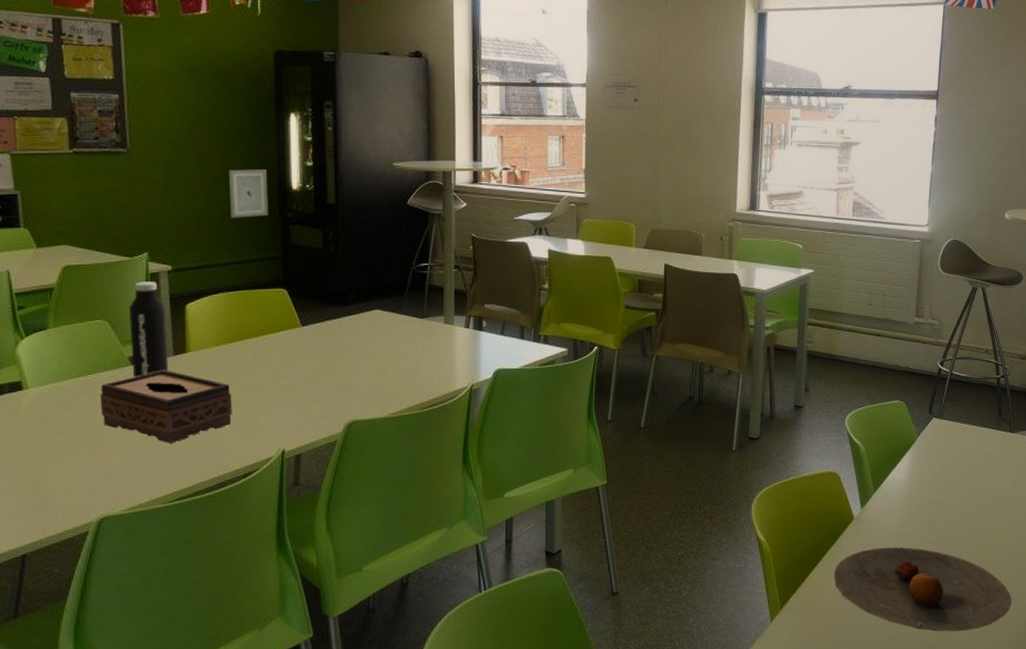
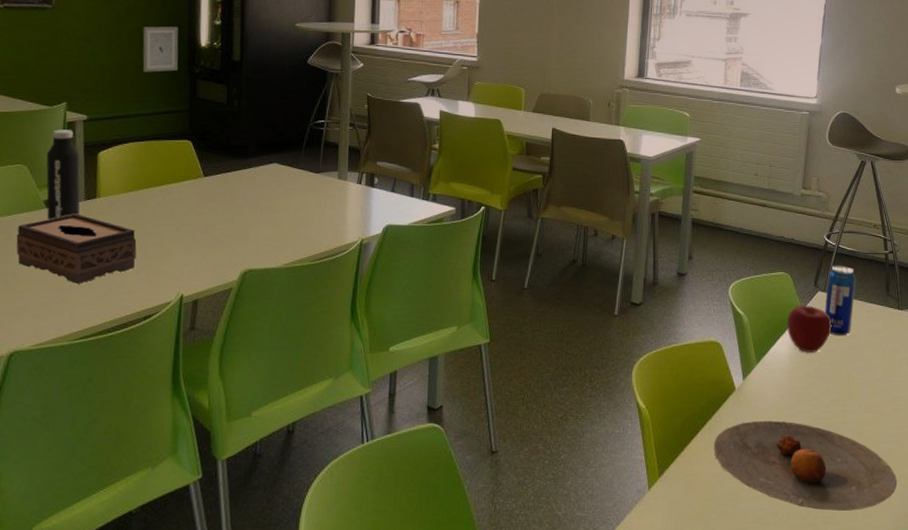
apple: none [903,432,947,480] -> present [787,305,832,354]
beverage can: none [939,391,969,461] -> present [824,265,856,336]

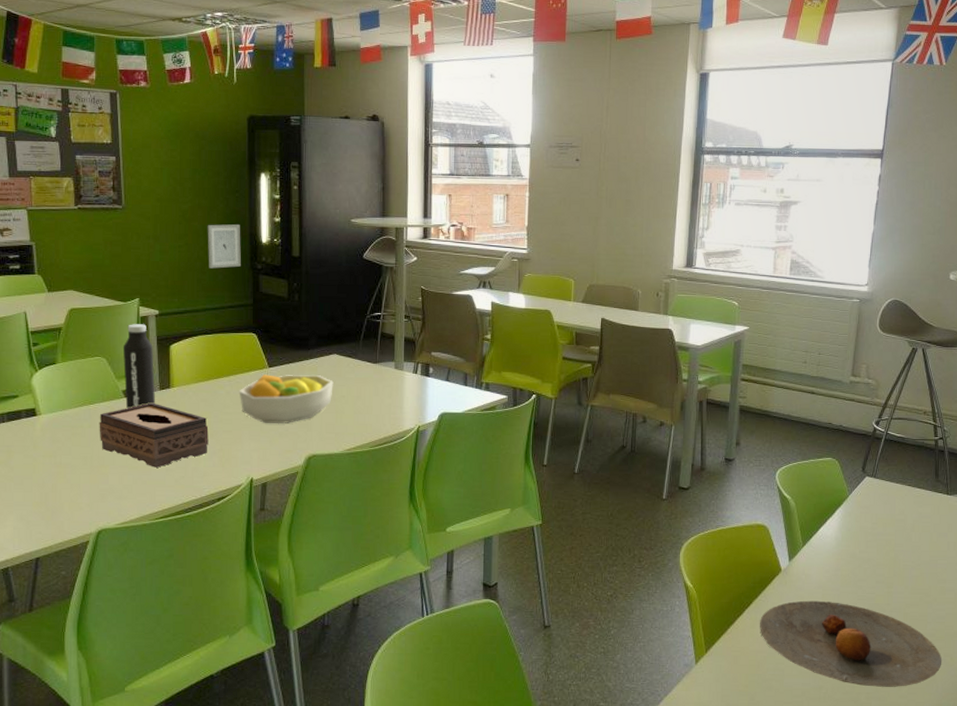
fruit bowl: none [171,184,273,237] -> present [239,374,334,424]
apple: present [787,305,832,354] -> none [833,490,879,537]
beverage can: present [824,265,856,336] -> none [872,451,905,521]

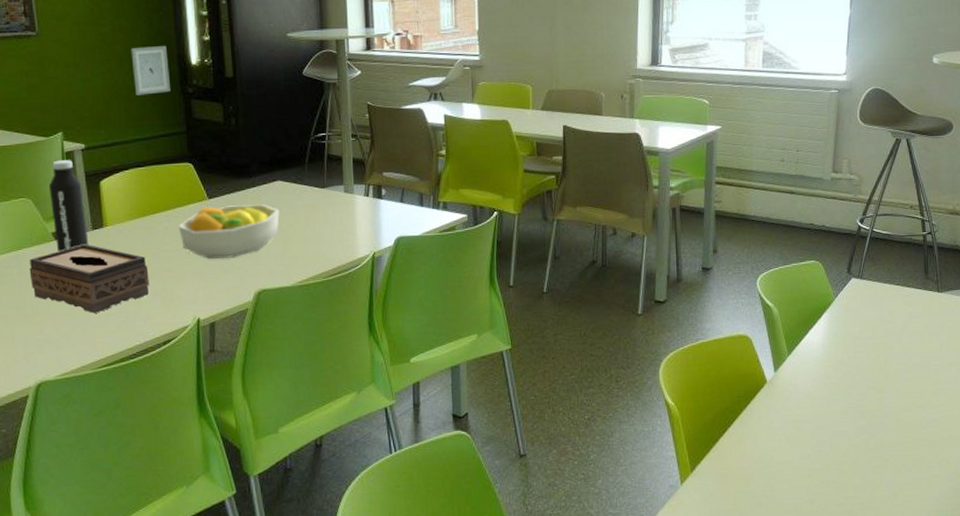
plate: present [760,600,942,687] -> none [747,411,939,497]

